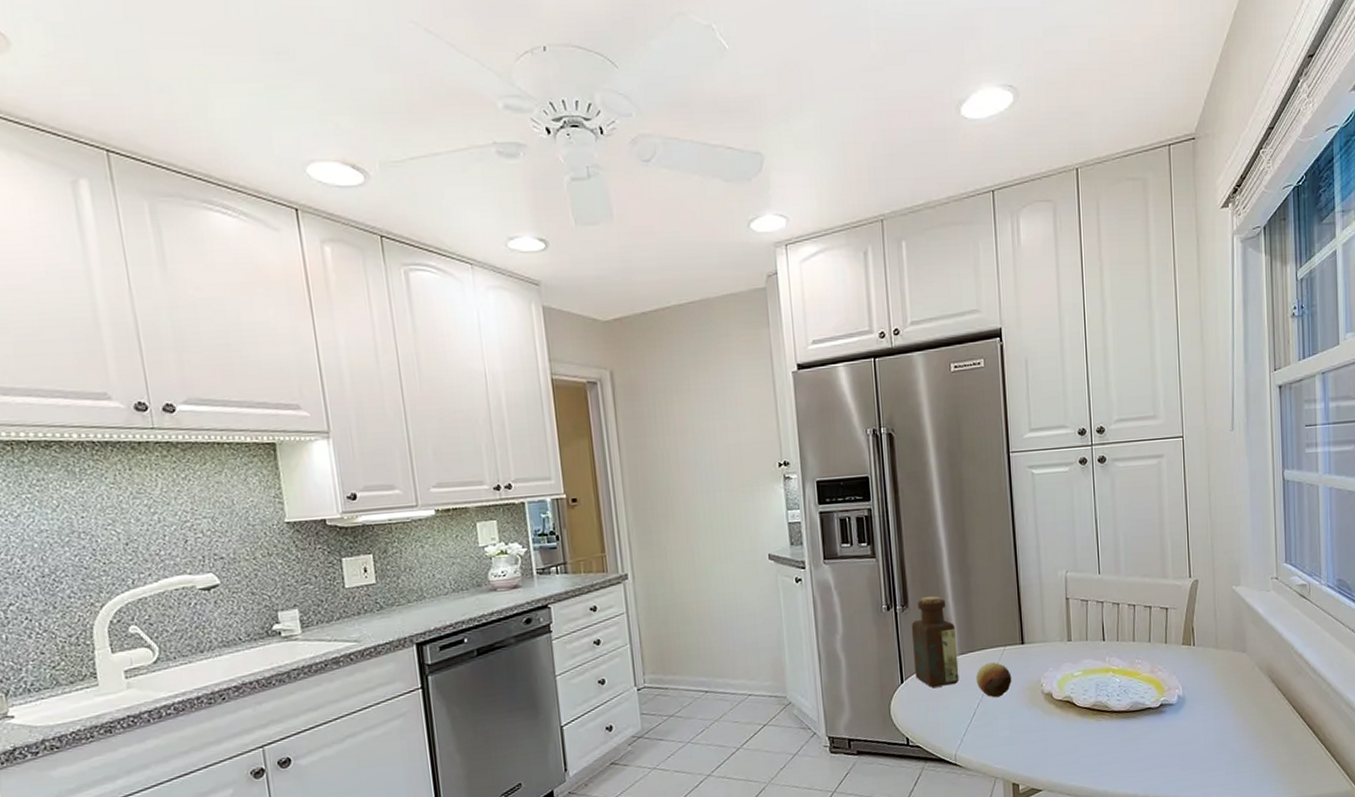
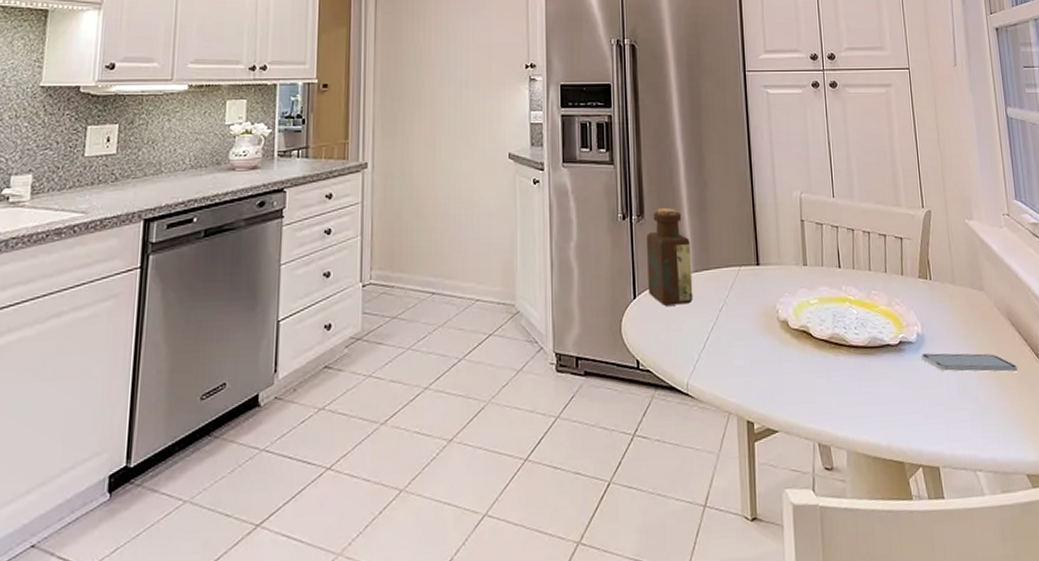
fruit: present [975,662,1012,698] -> none [710,283,747,322]
smartphone: none [1181,709,1275,728] -> present [921,353,1018,372]

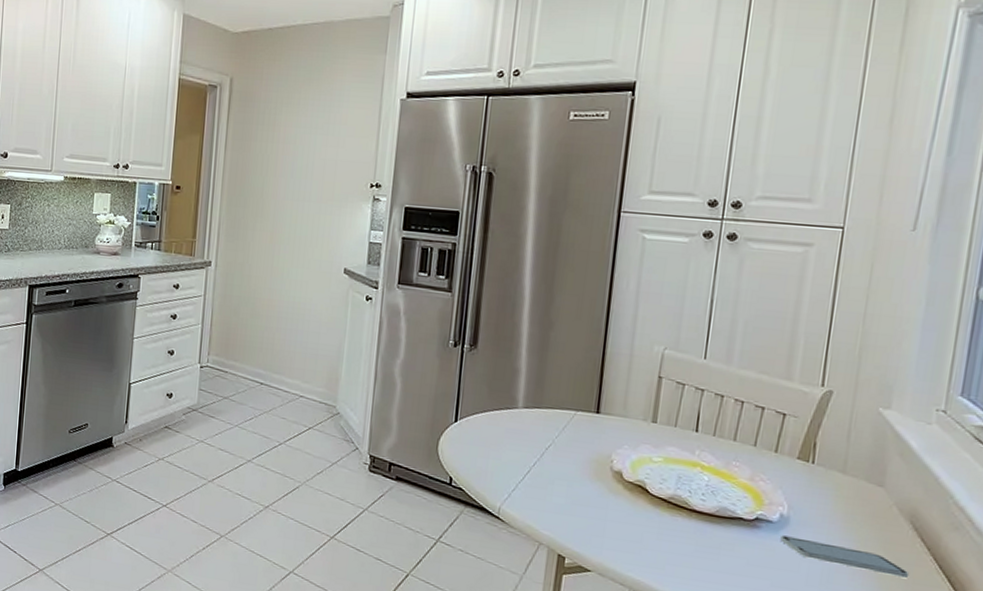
bottle: present [645,208,693,306] -> none [471,341,525,437]

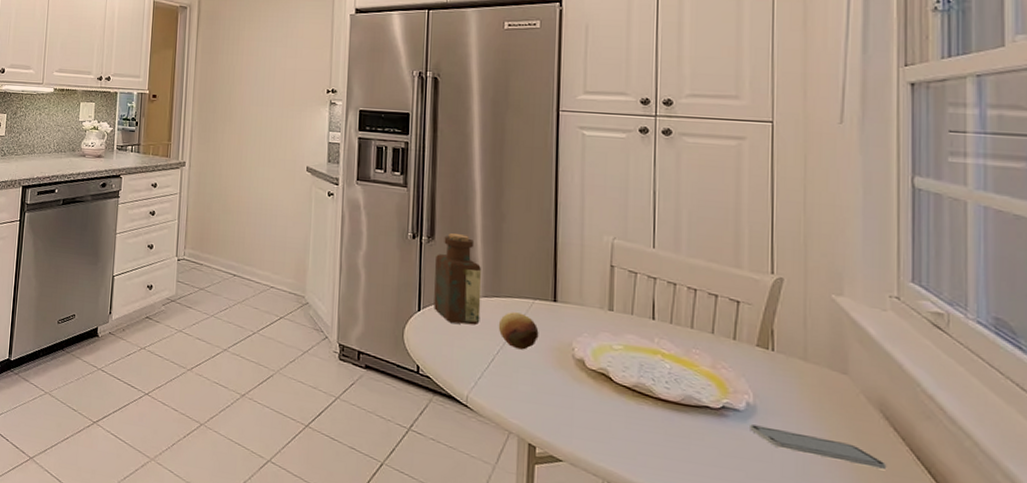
bottle: none [471,341,525,437] -> present [434,233,482,326]
fruit: none [536,423,579,462] -> present [498,312,539,350]

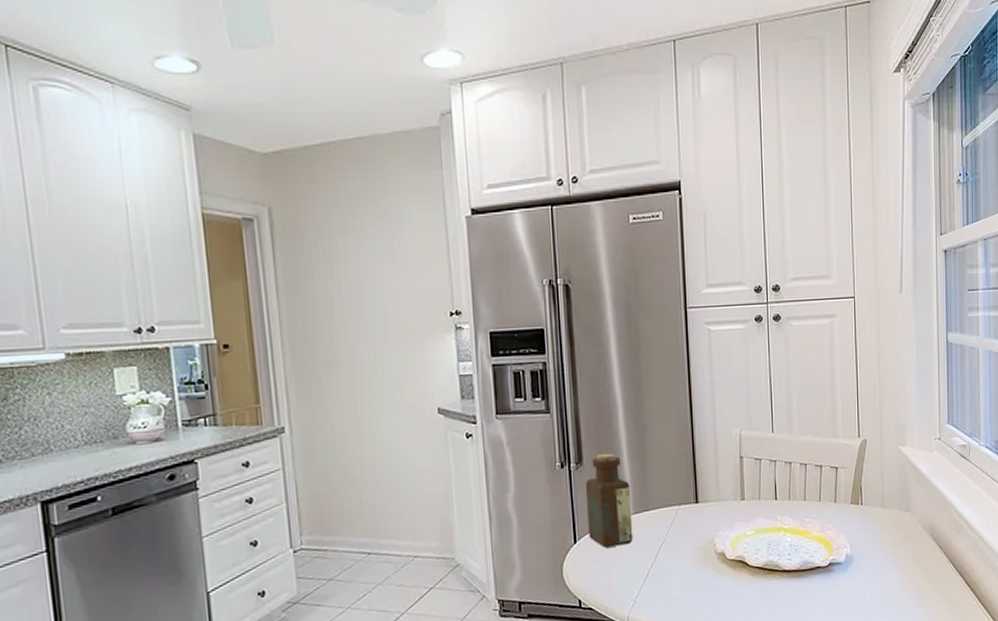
fruit: present [498,312,539,350] -> none [649,521,686,558]
smartphone: present [750,424,887,469] -> none [849,567,936,586]

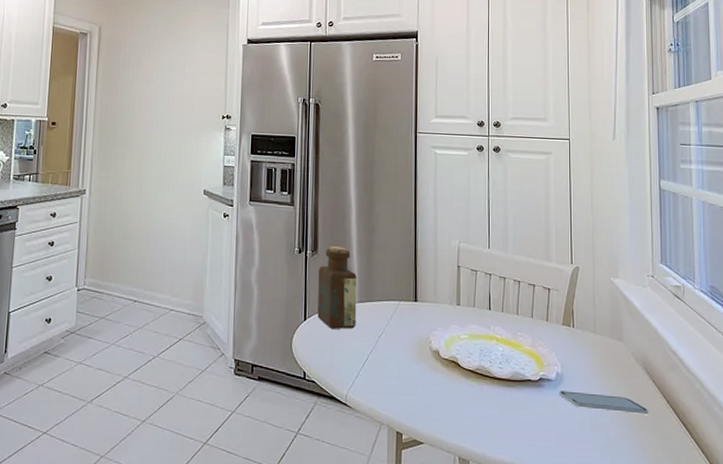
smartphone: none [849,567,936,586] -> present [559,391,649,414]

